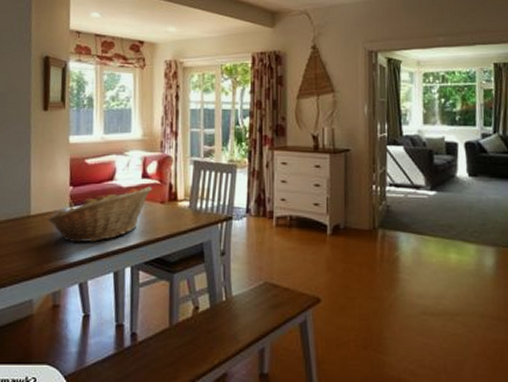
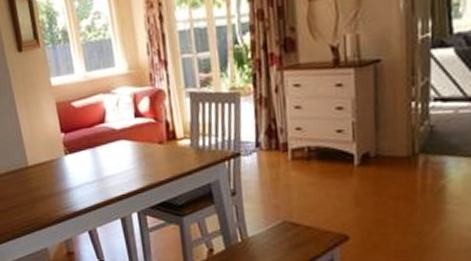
fruit basket: present [48,186,152,243] -> none [46,126,148,192]

